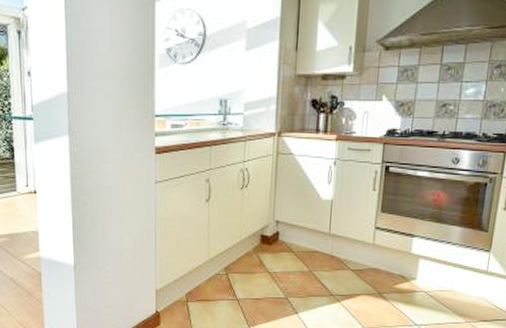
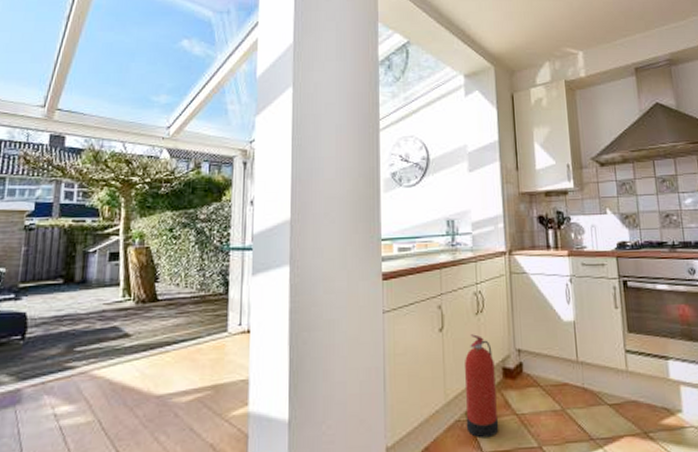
fire extinguisher: none [224,206,254,289] -> present [465,334,499,439]

